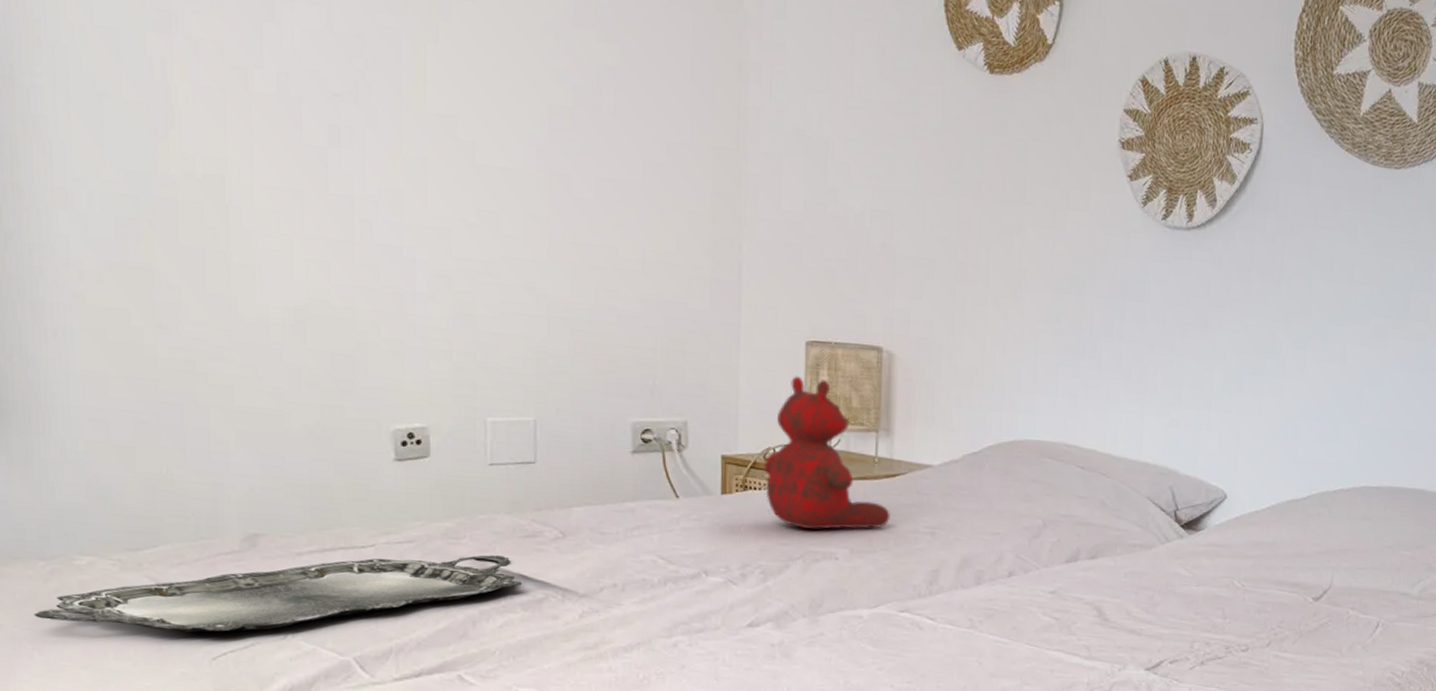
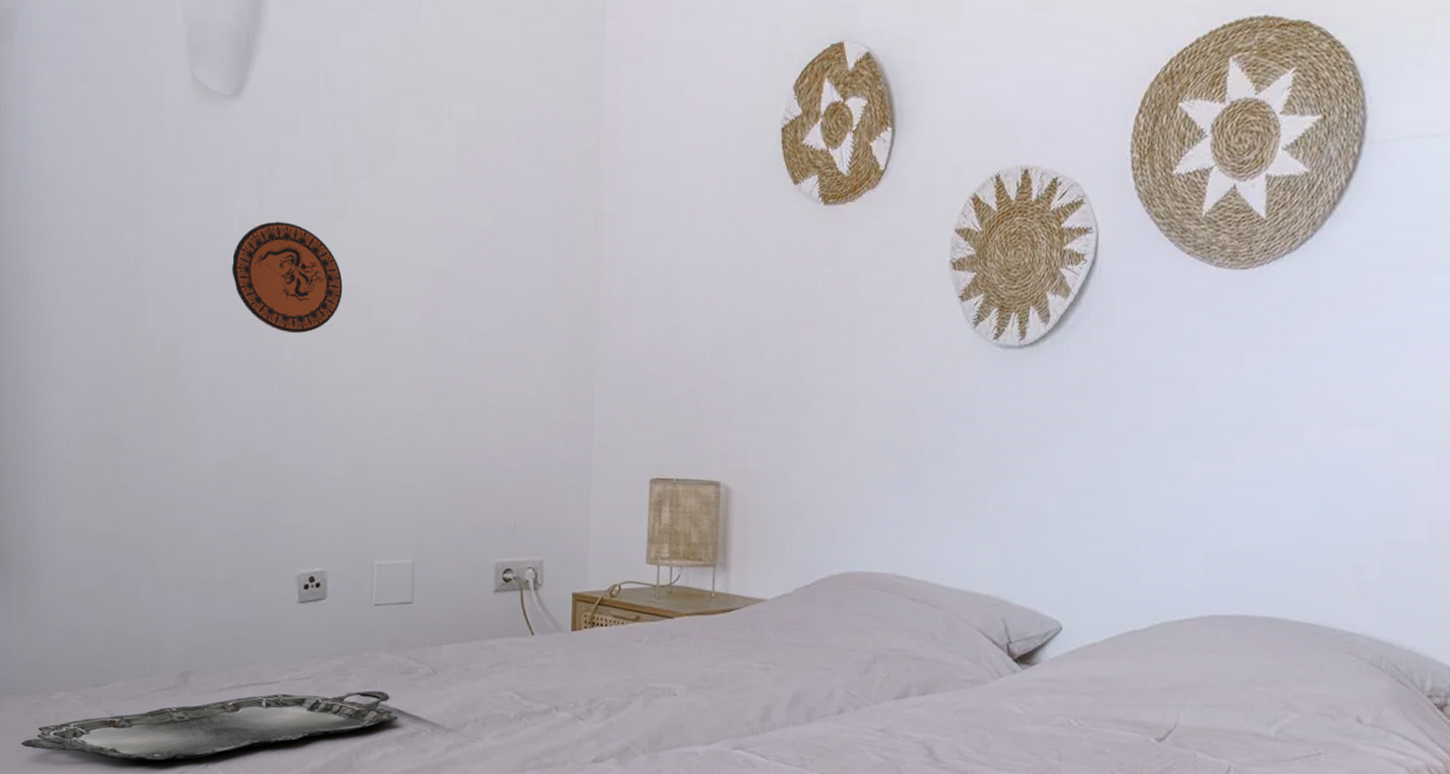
decorative plate: none [294,37,438,166] -> present [232,221,343,334]
teddy bear: present [763,376,890,530] -> none [610,513,726,665]

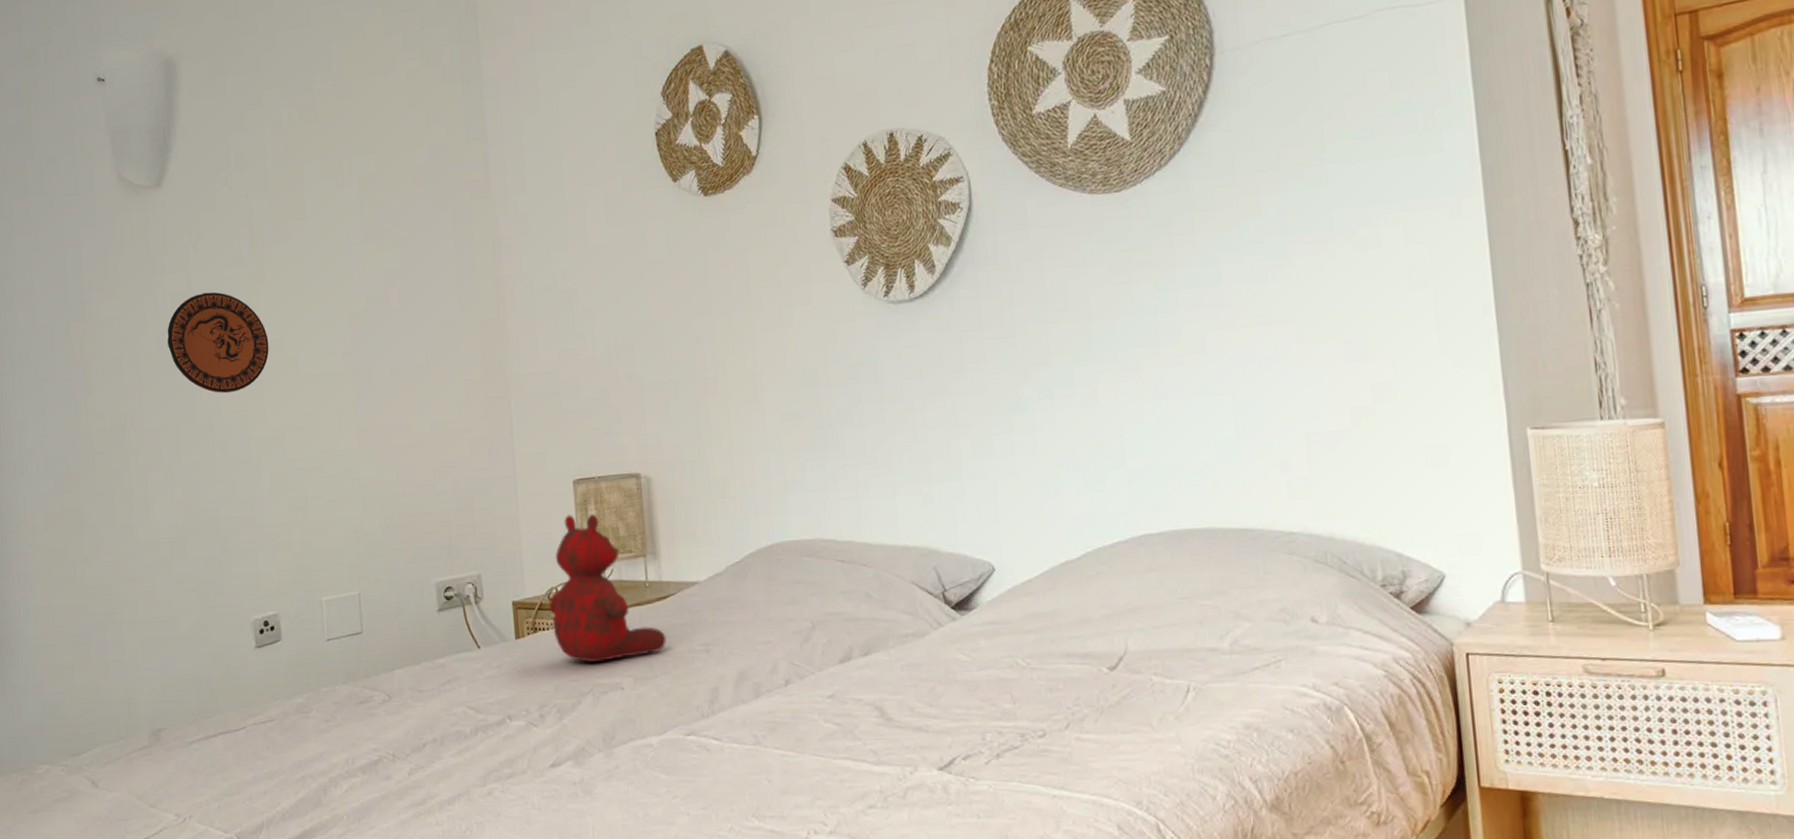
serving tray: present [21,690,398,761] -> none [11,724,360,824]
teddy bear: none [610,513,726,665] -> present [549,514,666,663]

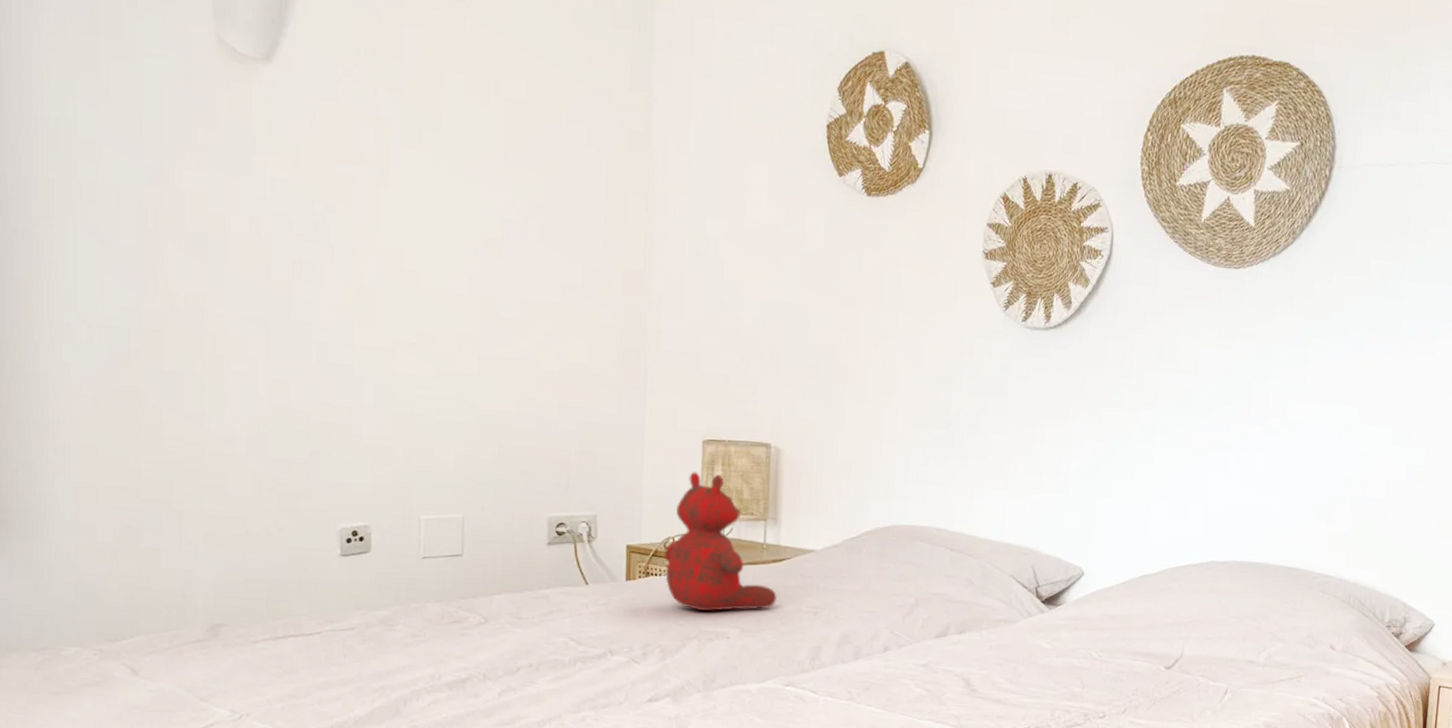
decorative plate: present [167,292,269,394] -> none [264,185,386,295]

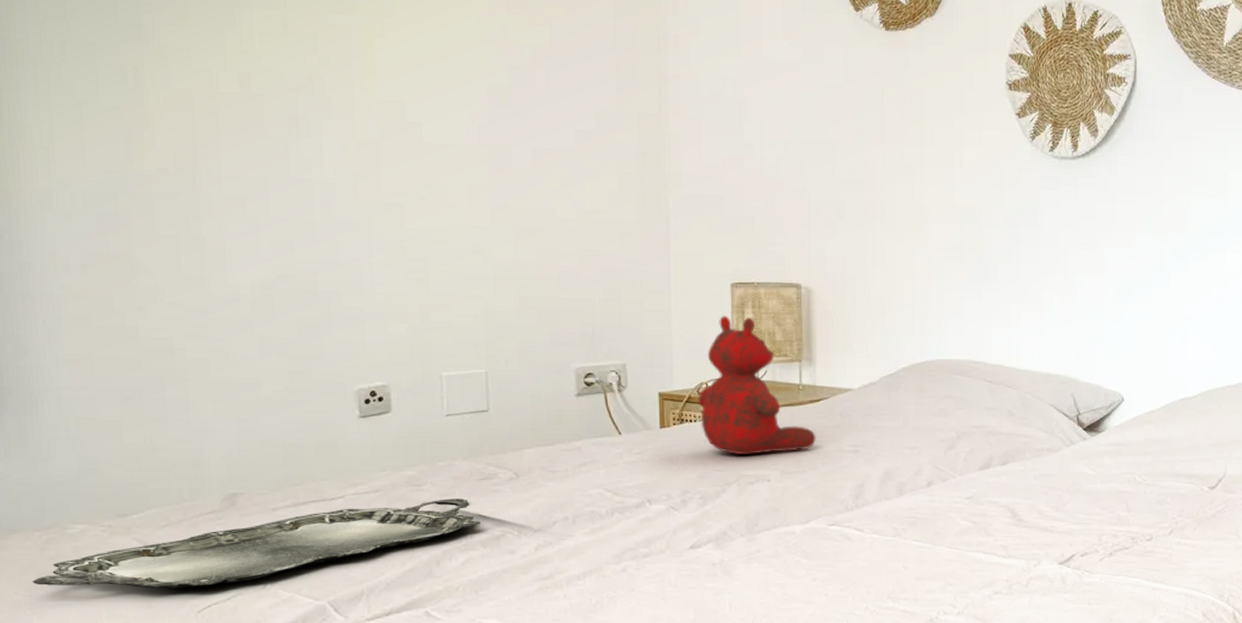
serving tray: none [26,640,448,715] -> present [32,499,480,589]

